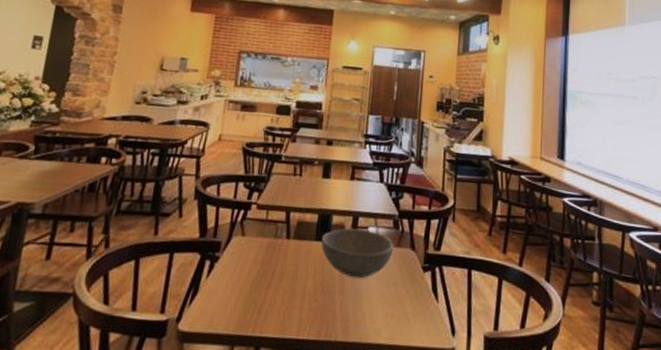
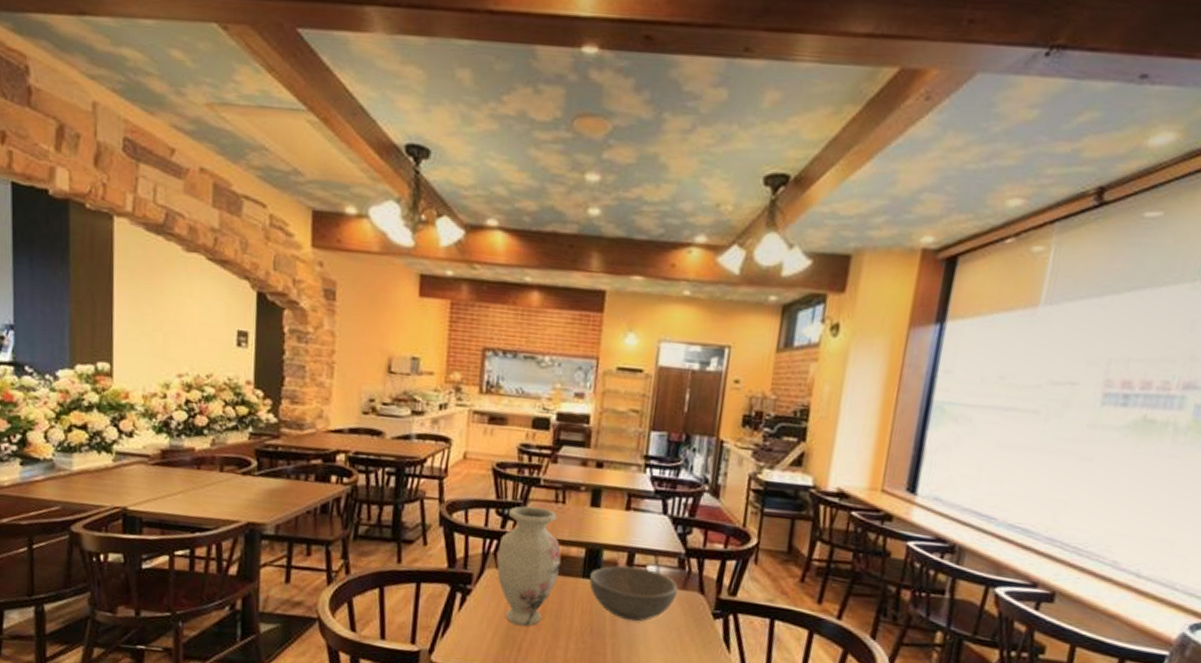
vase: none [242,179,298,289] -> present [496,506,561,626]

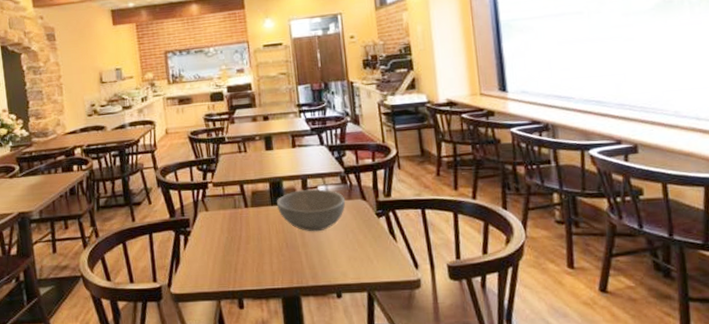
vase: present [496,506,561,626] -> none [204,158,254,252]

